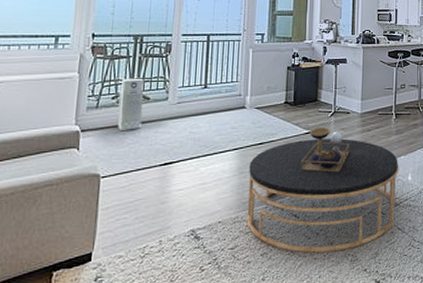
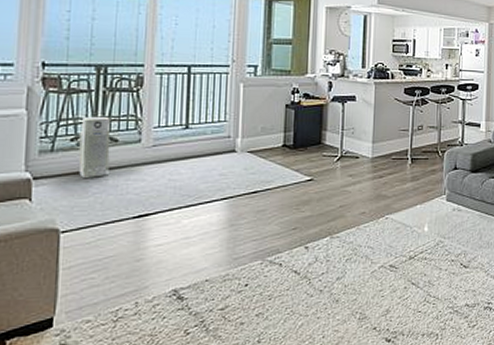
coffee table: present [246,127,399,253] -> none [238,174,415,312]

